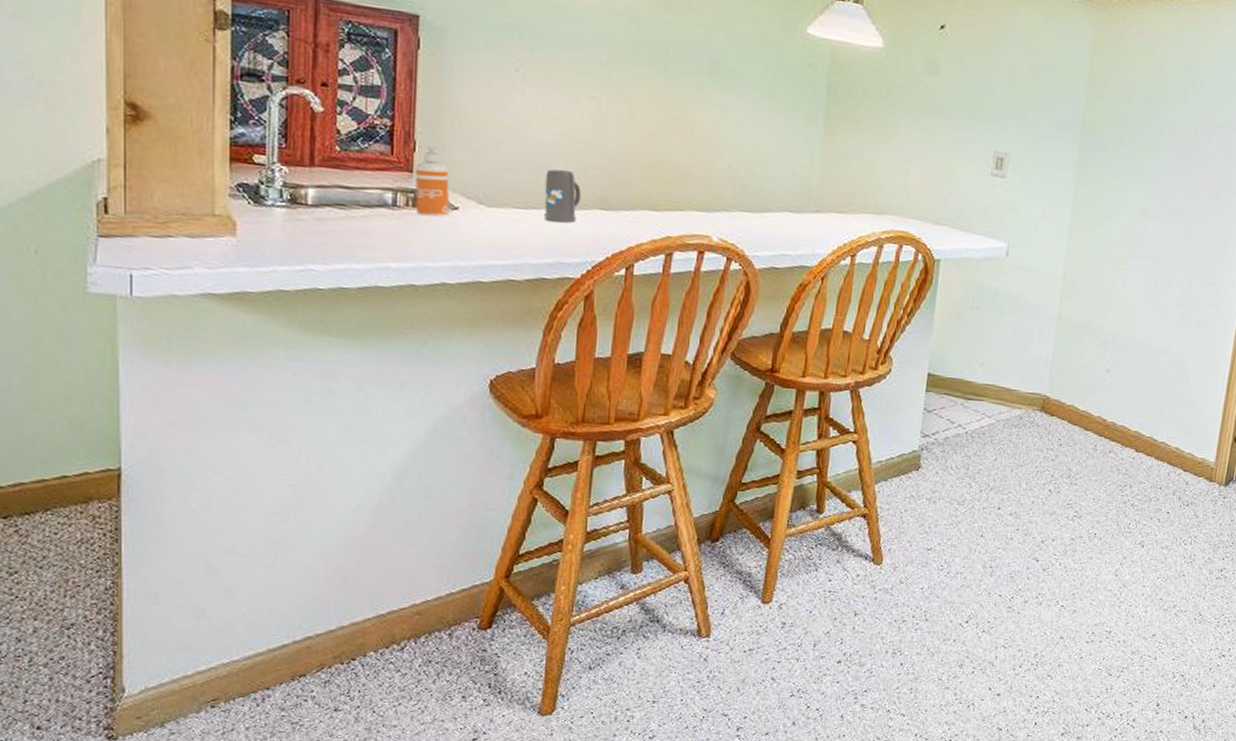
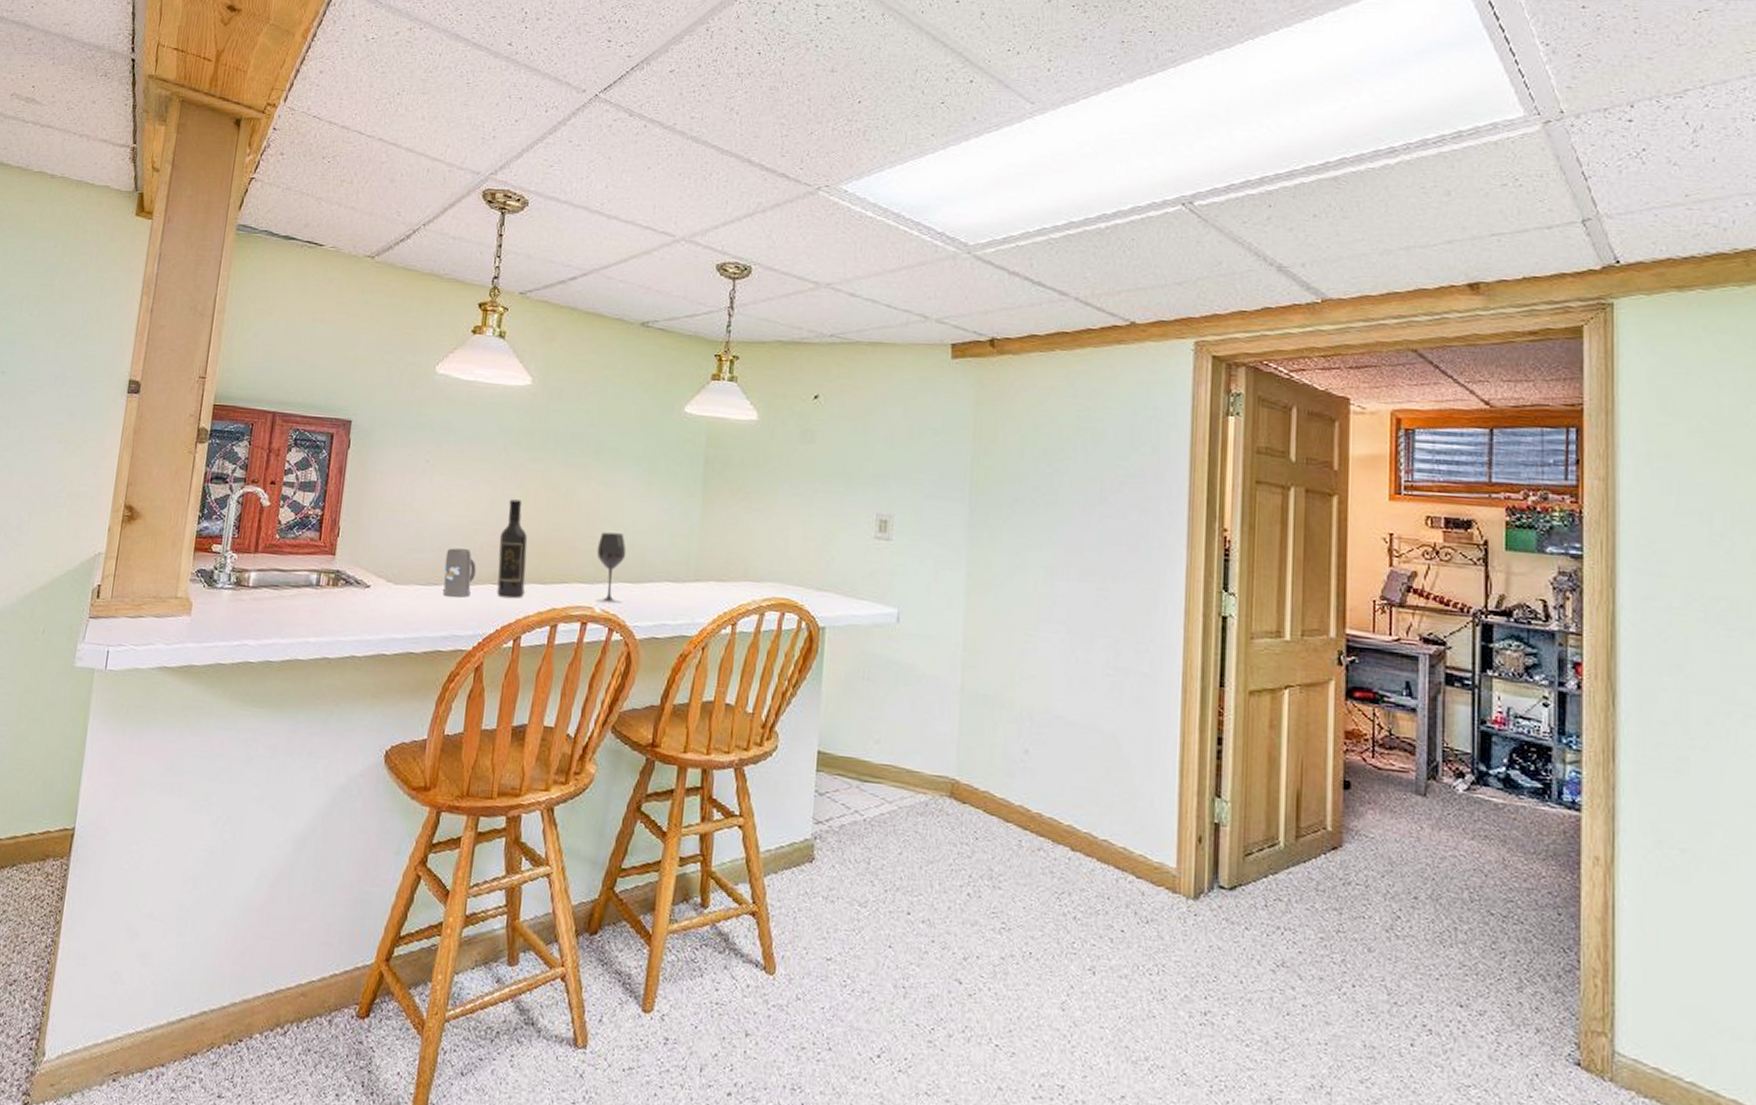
soap dispenser: present [414,145,450,217] -> none [335,531,365,595]
wine bottle: none [605,118,638,226] -> present [496,499,528,599]
wineglass: none [712,158,745,233] -> present [595,532,627,604]

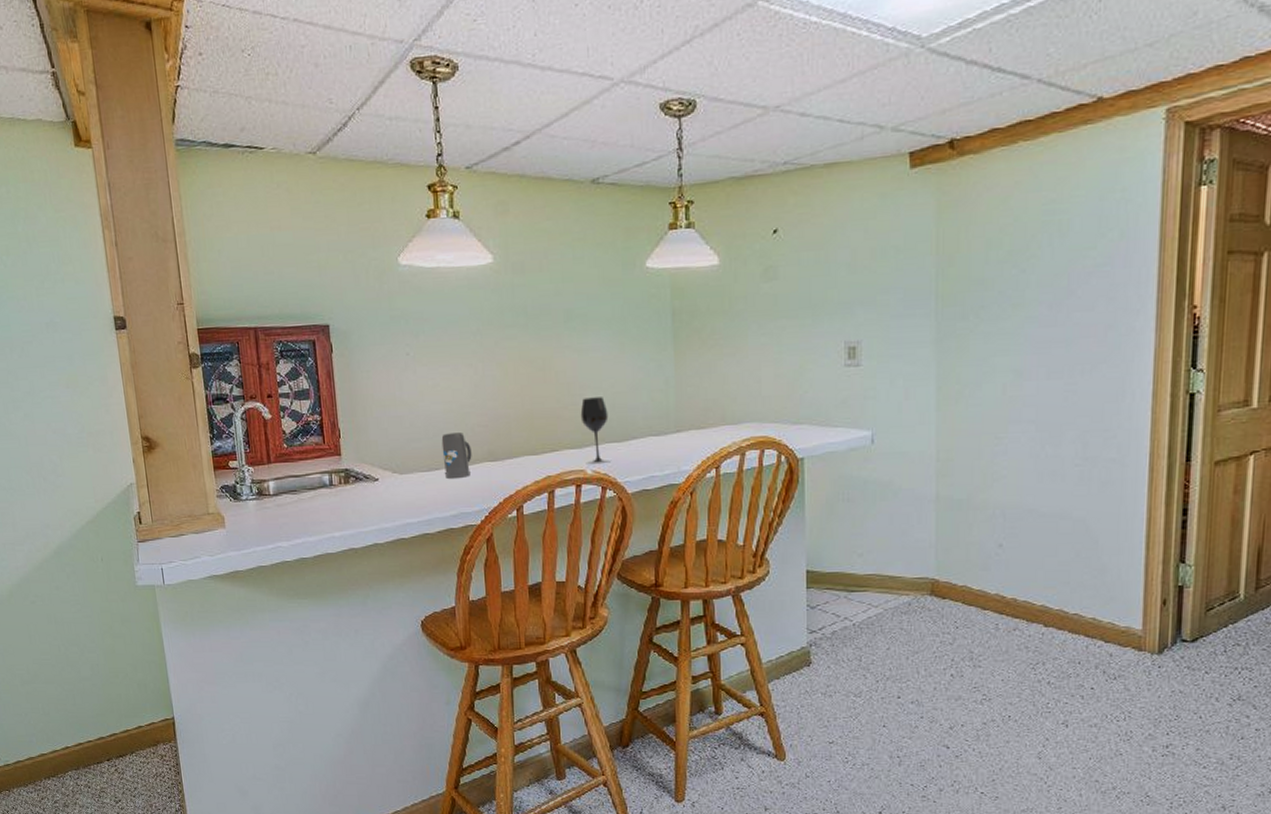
wine bottle: present [496,499,528,599] -> none [487,378,520,473]

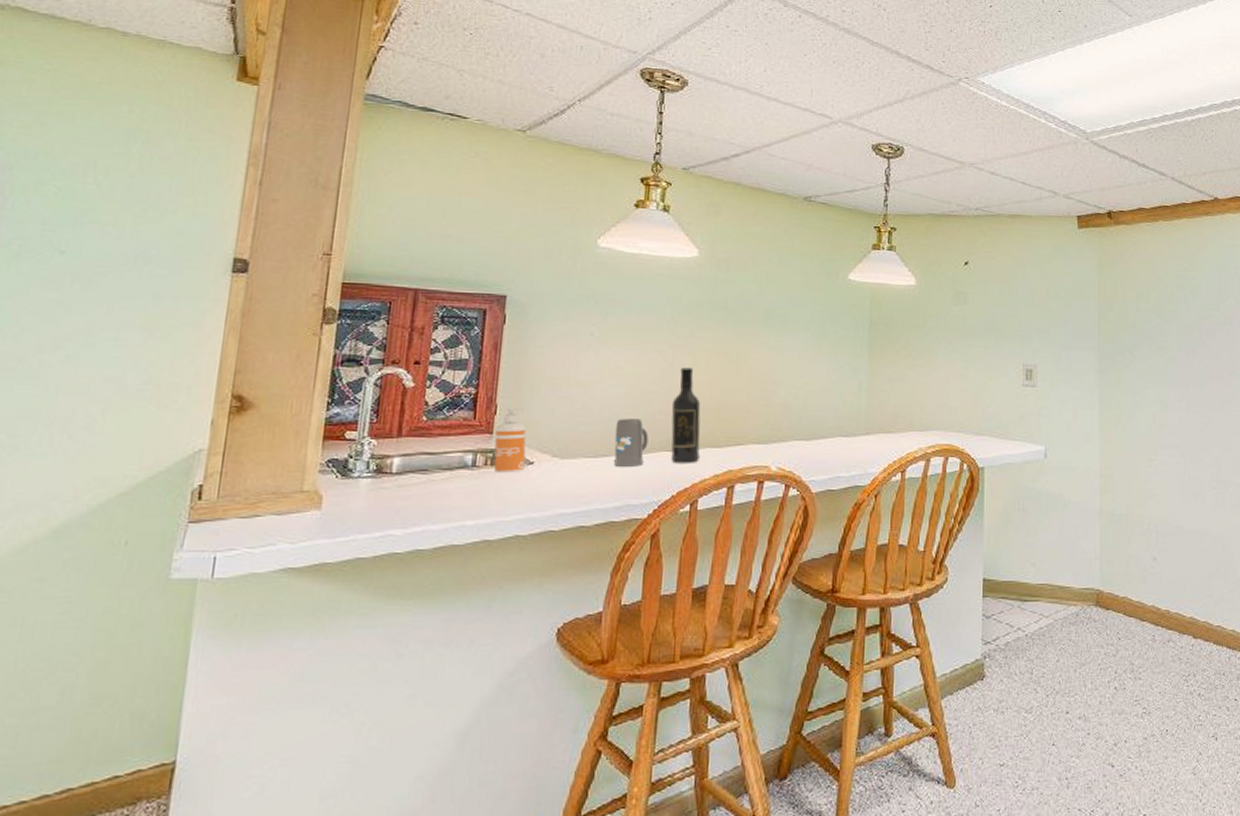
soap dispenser: none [342,430,372,491] -> present [493,408,527,474]
wine bottle: none [487,378,520,473] -> present [671,367,701,465]
wineglass: present [580,397,612,465] -> none [770,394,799,462]

